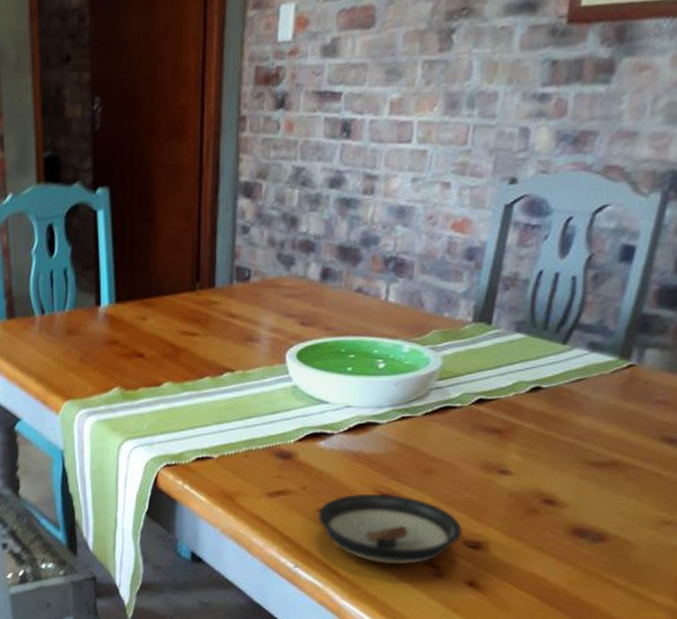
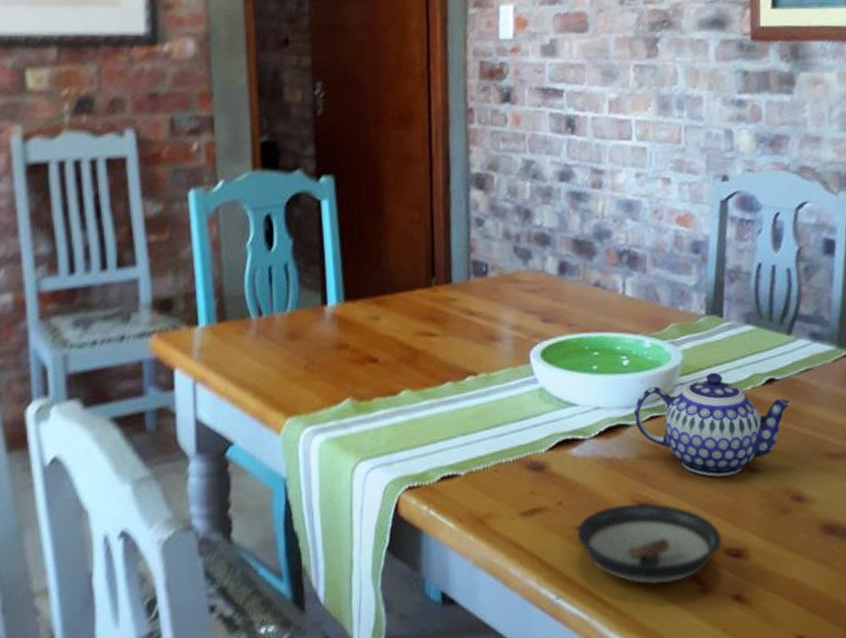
teapot: none [384,378,558,476] -> present [633,372,793,477]

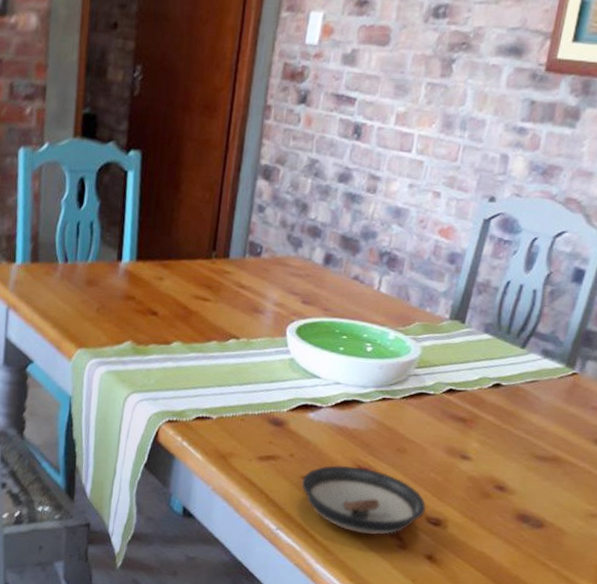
teapot: present [633,372,793,477] -> none [367,369,513,459]

